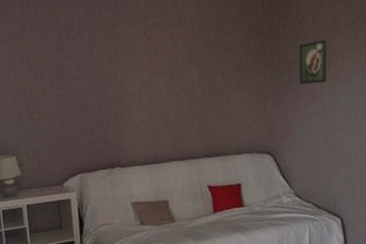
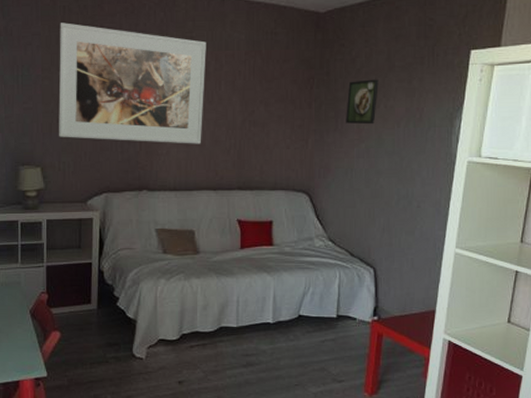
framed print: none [19,15,166,126] -> present [58,22,206,144]

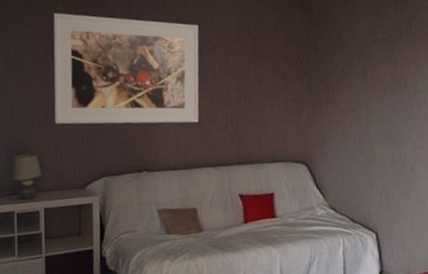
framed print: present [346,79,379,125] -> none [335,52,364,95]

